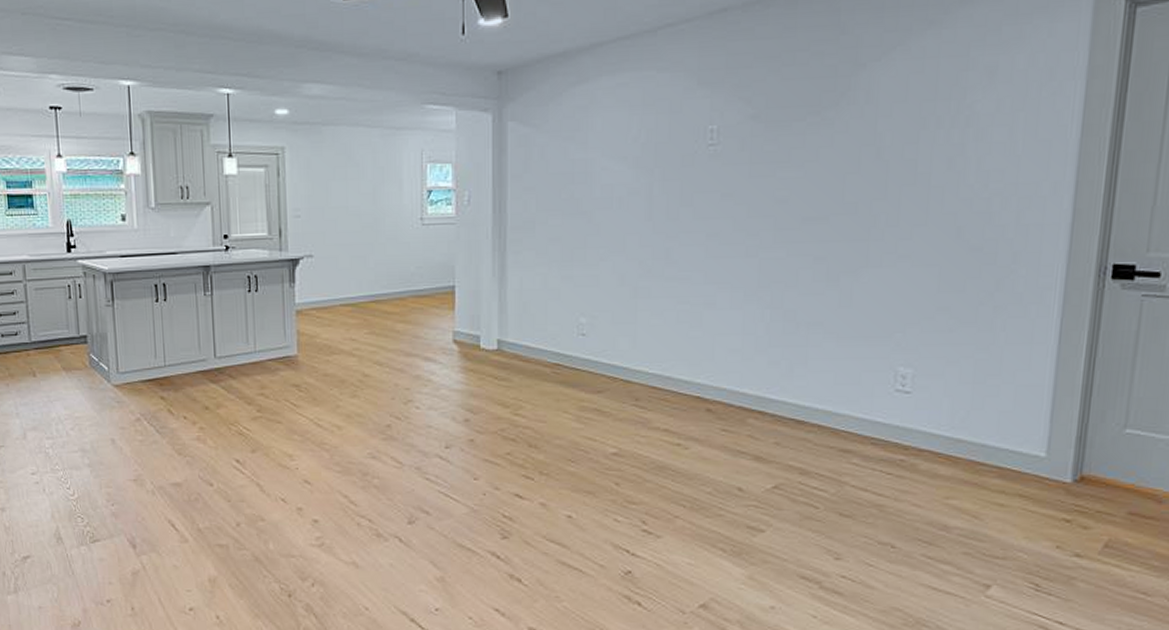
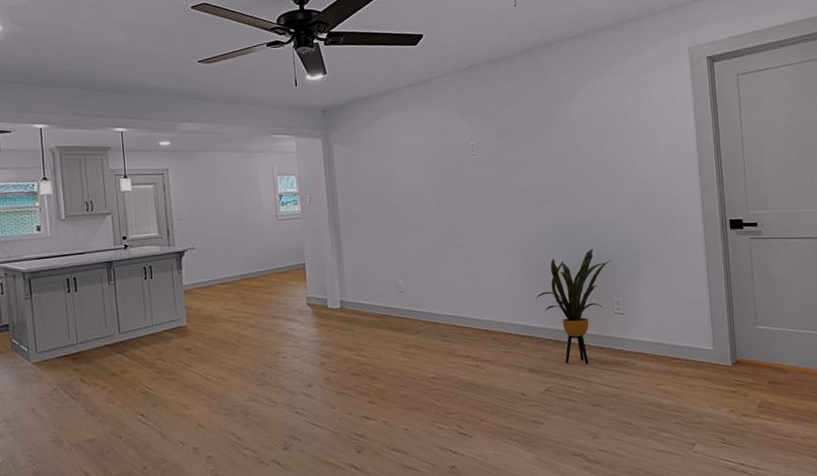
house plant: none [777,294,907,459] -> present [535,249,613,365]

